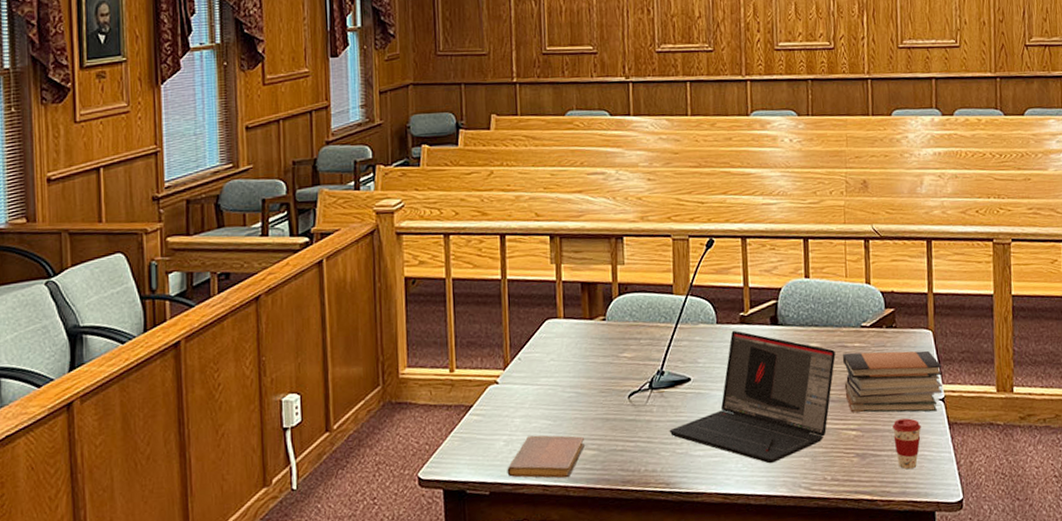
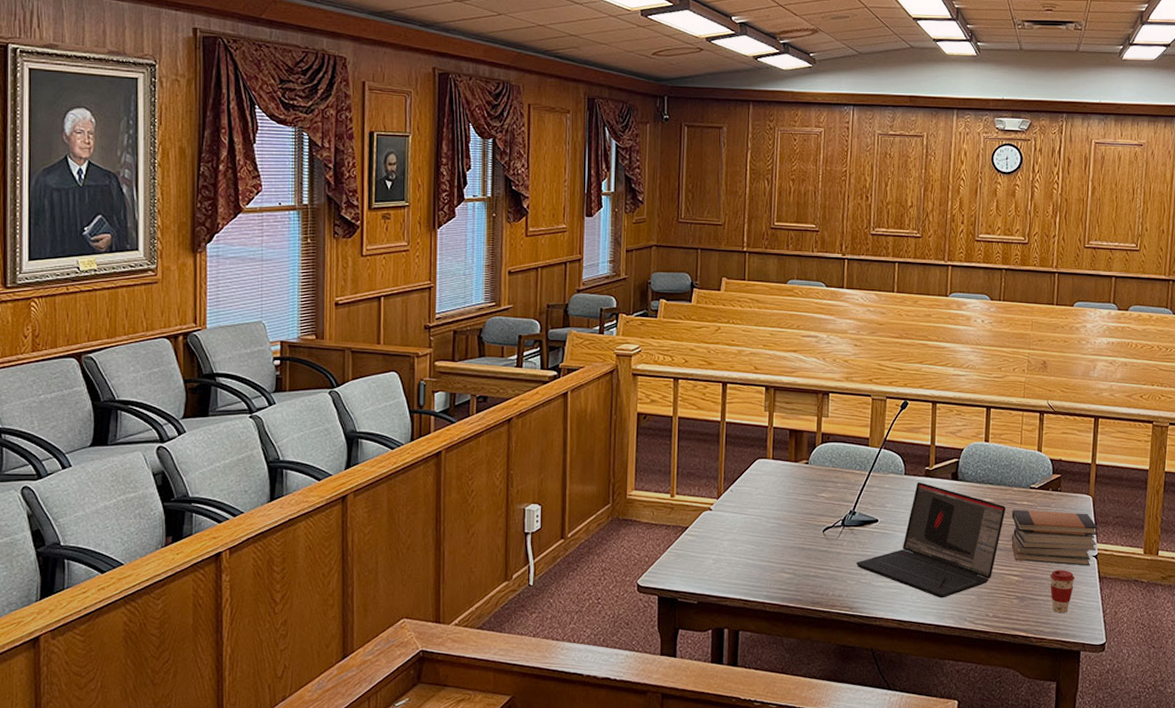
notebook: present [507,435,584,479] -> none [714,557,782,596]

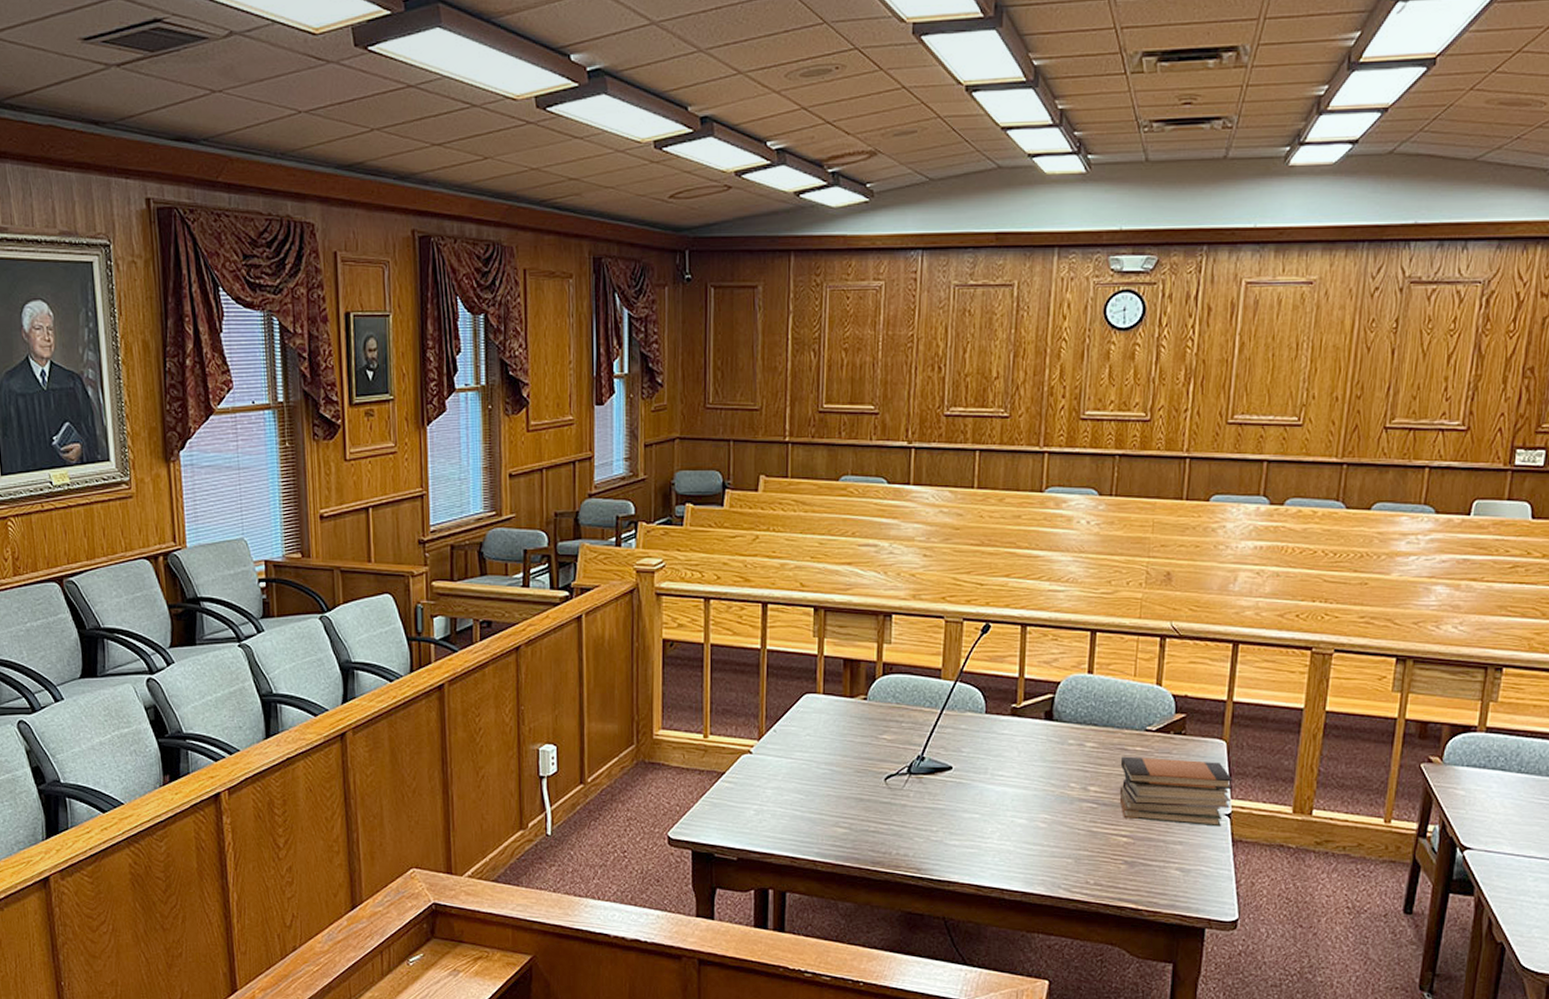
laptop: present [856,481,1006,598] -> none [925,721,1113,861]
coffee cup: present [1050,570,1075,614] -> none [1168,831,1201,883]

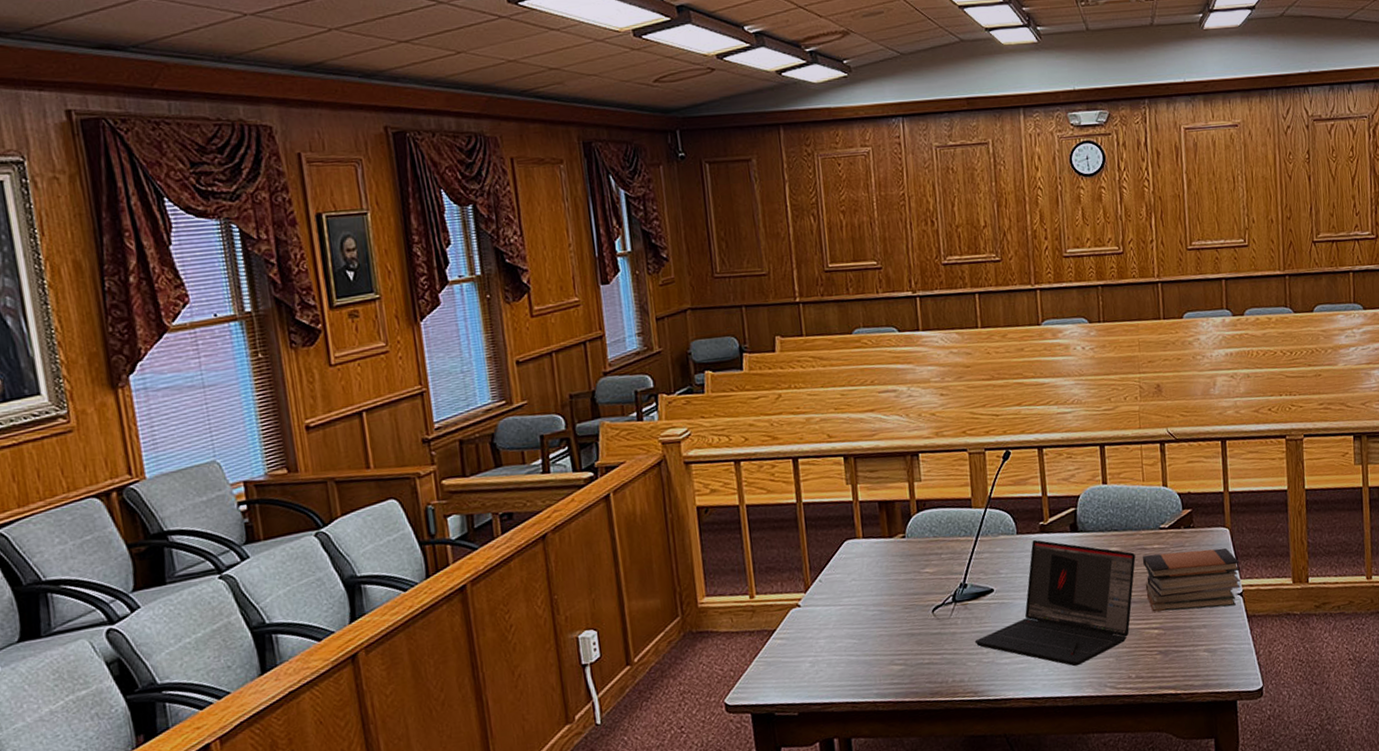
laptop: none [925,721,1113,861] -> present [974,539,1136,667]

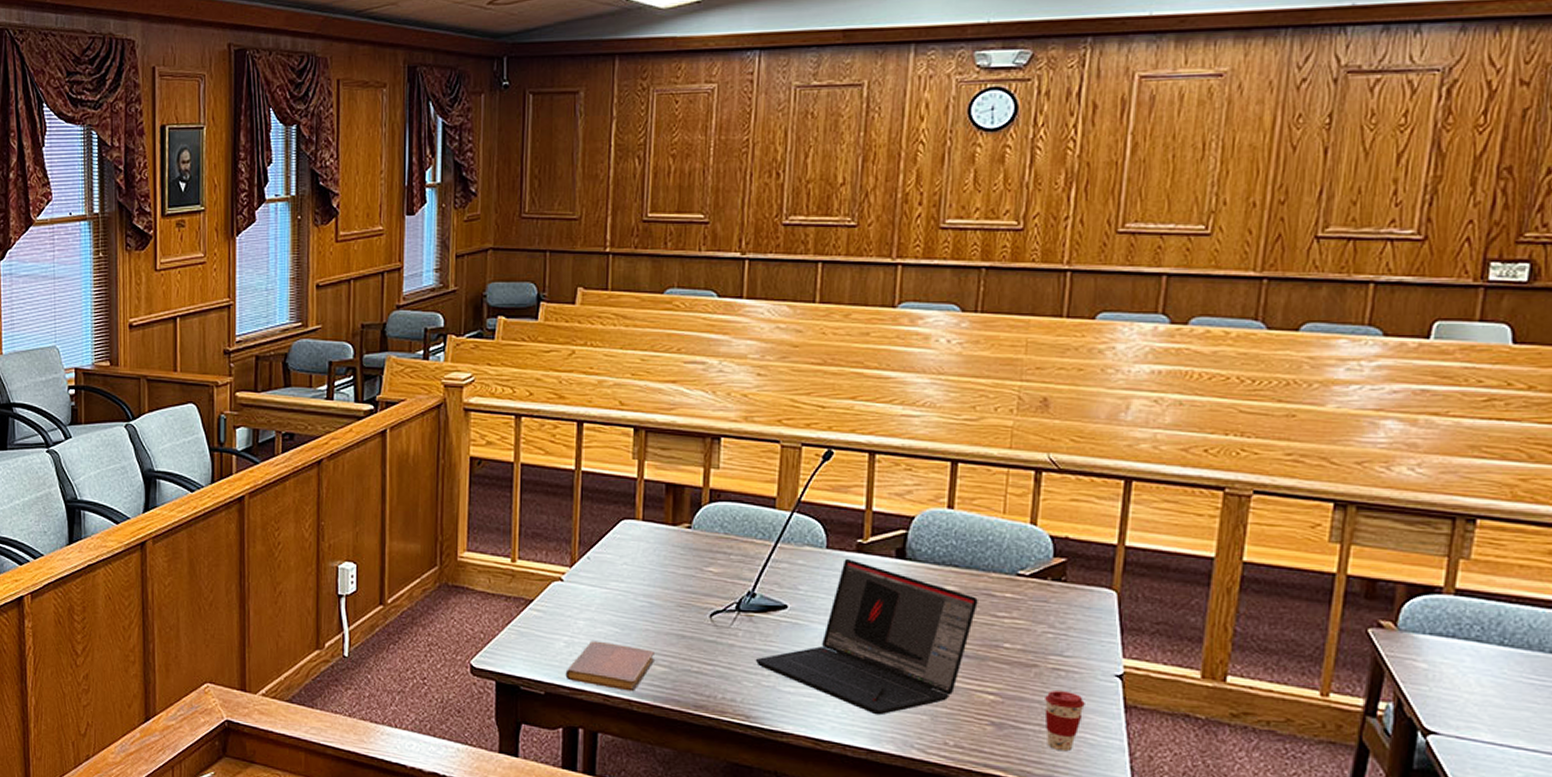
notebook: none [814,652,891,697] -> present [565,641,654,692]
book stack: present [1142,547,1241,612] -> none [985,603,1125,689]
coffee cup: none [1193,614,1221,663] -> present [1044,691,1085,752]

